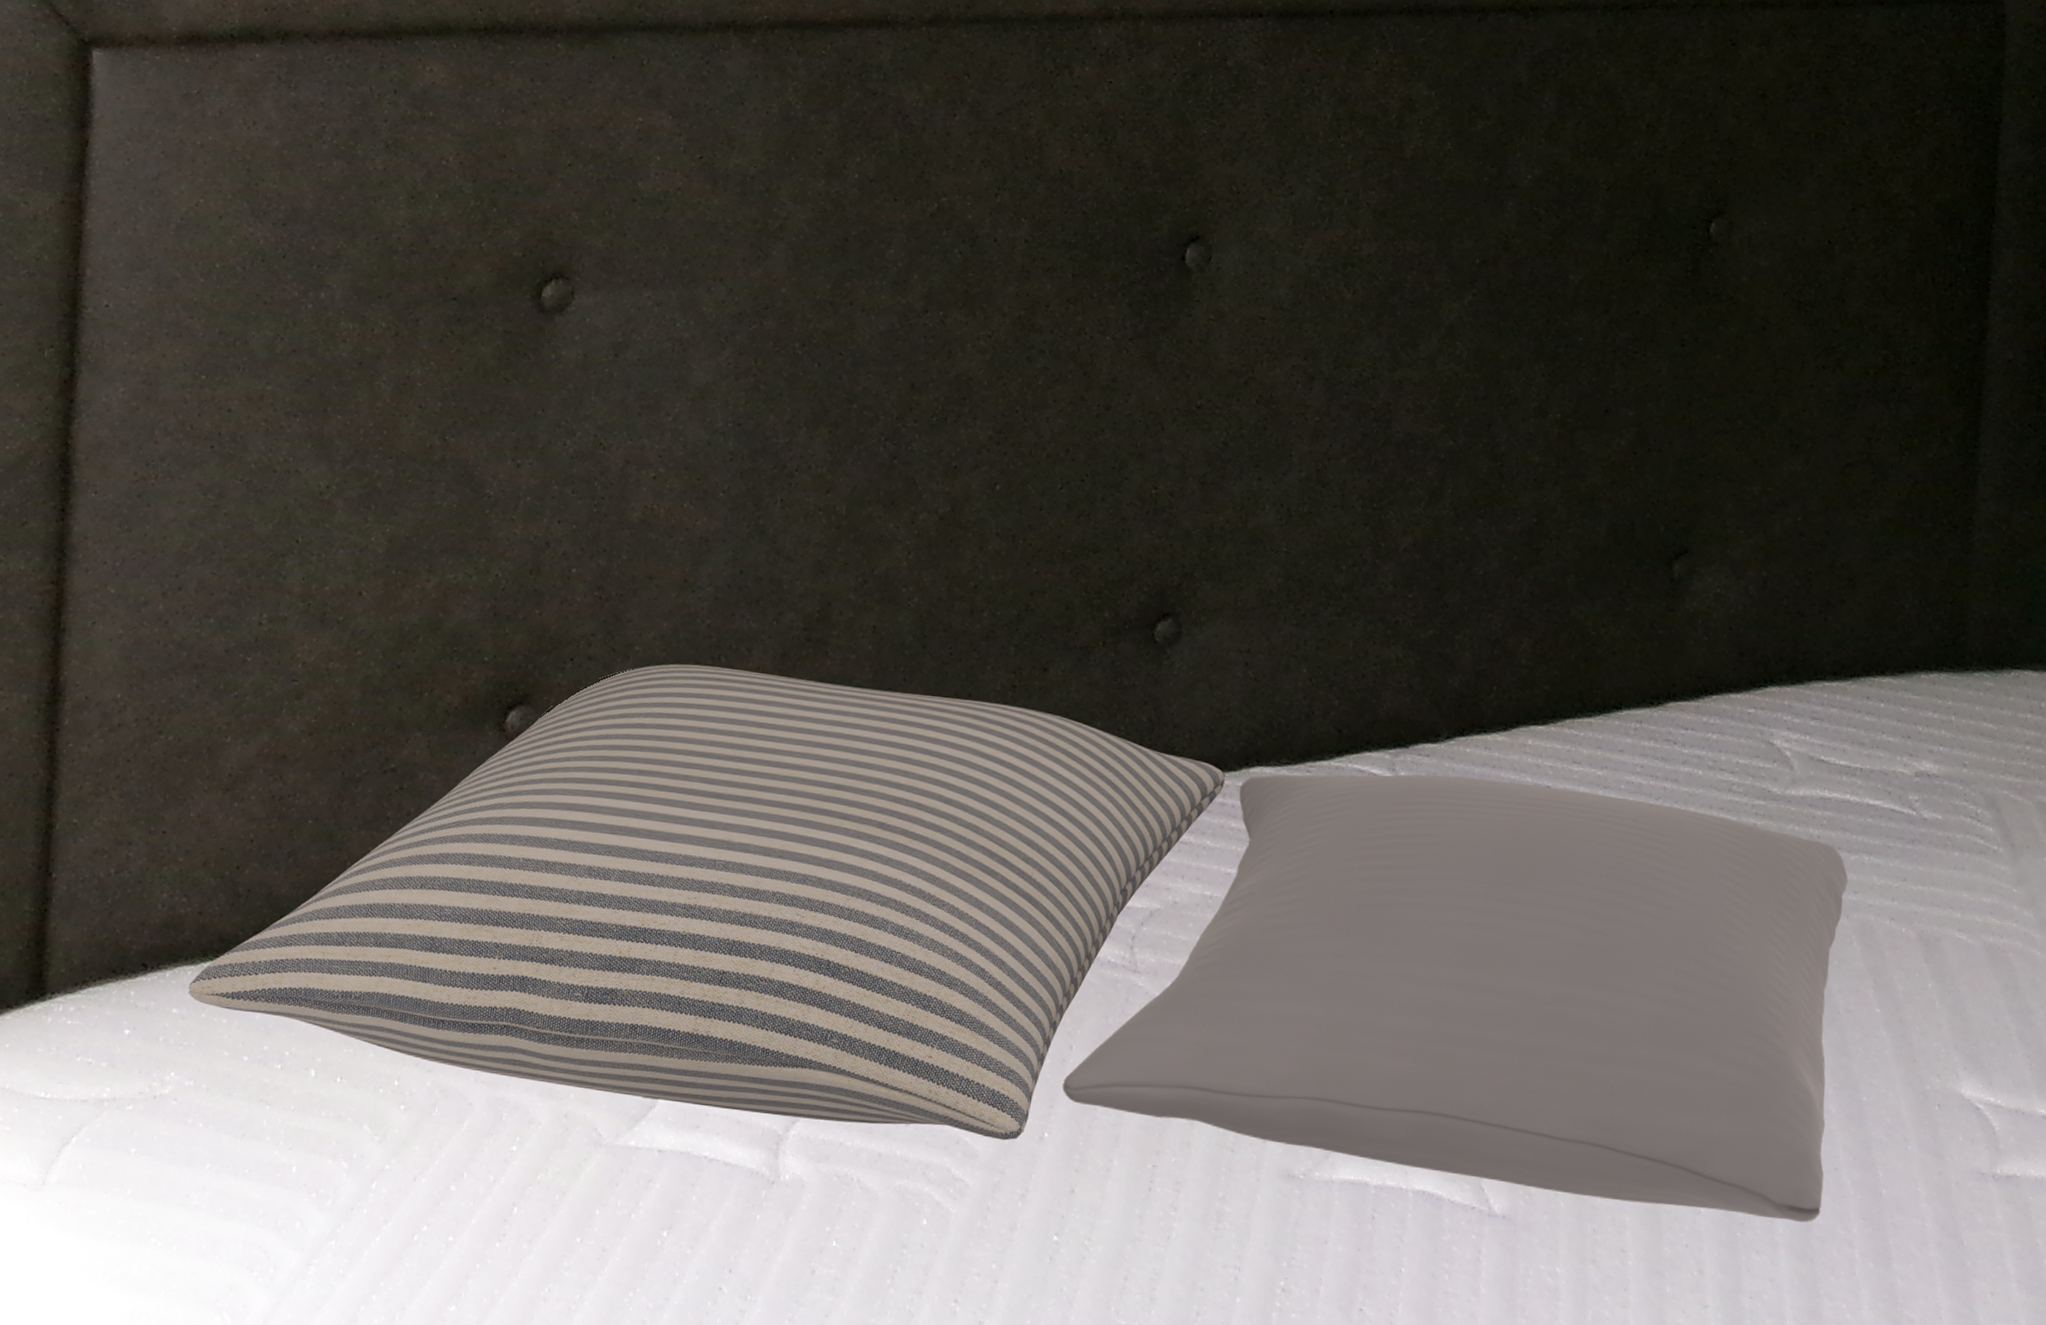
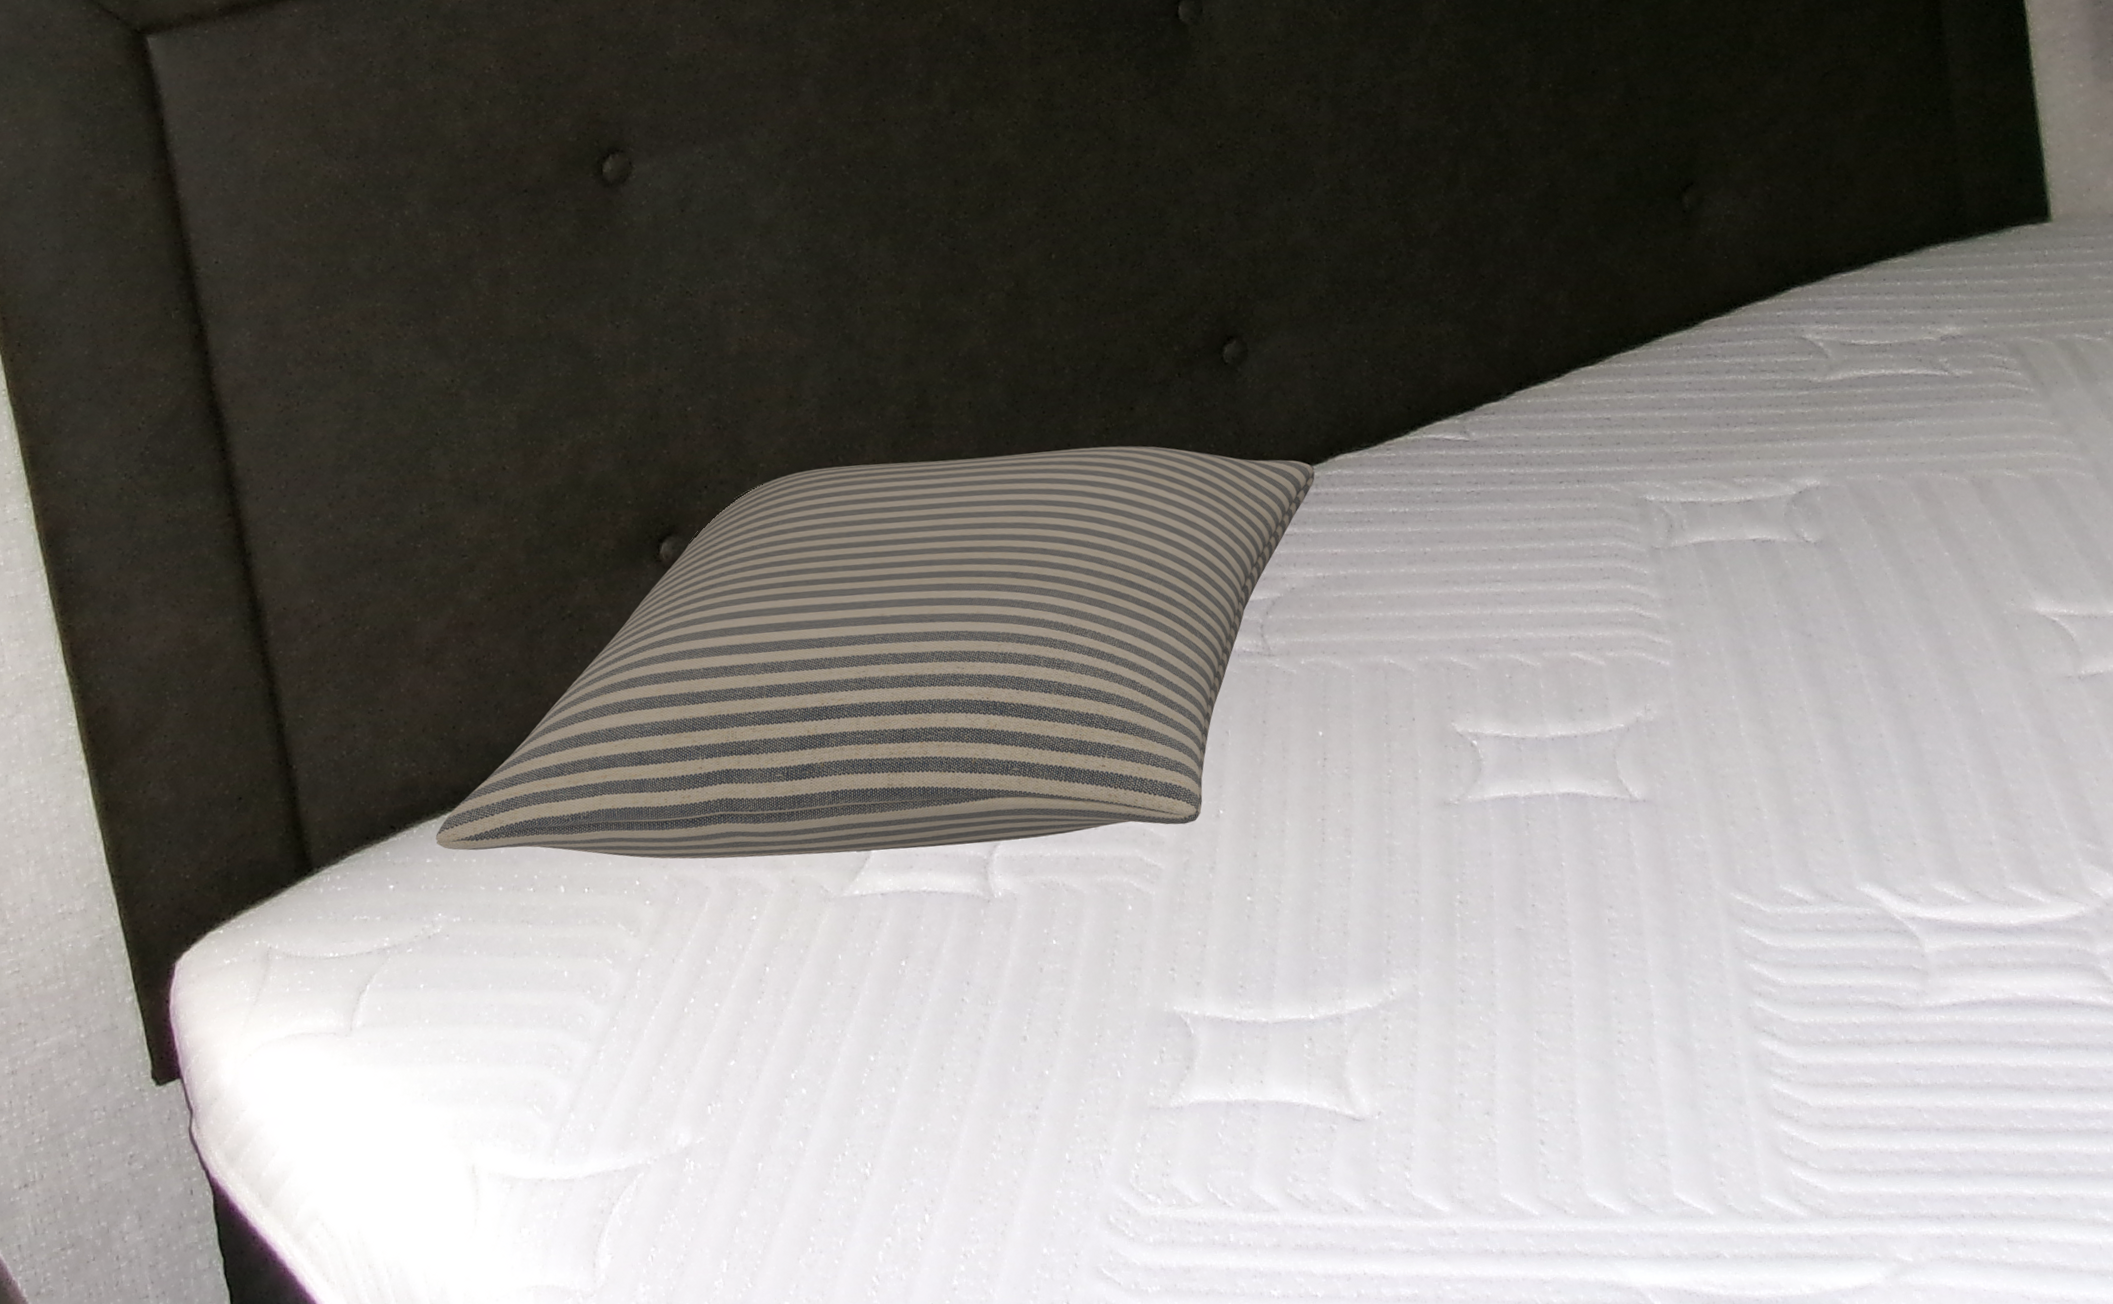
pillow: present [1062,774,1849,1223] -> none [1226,412,1929,780]

